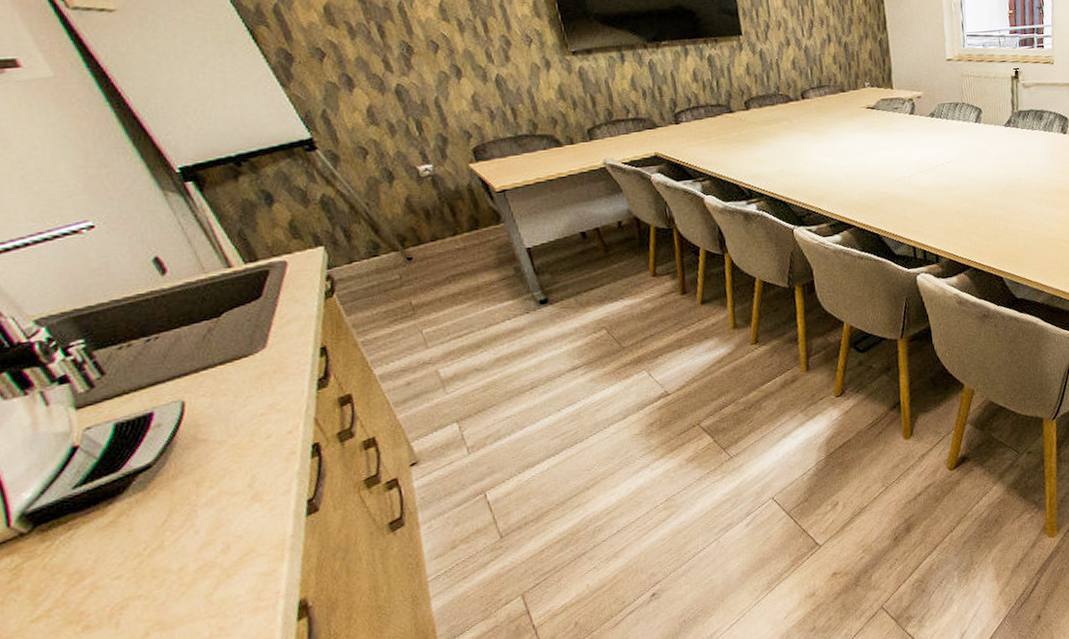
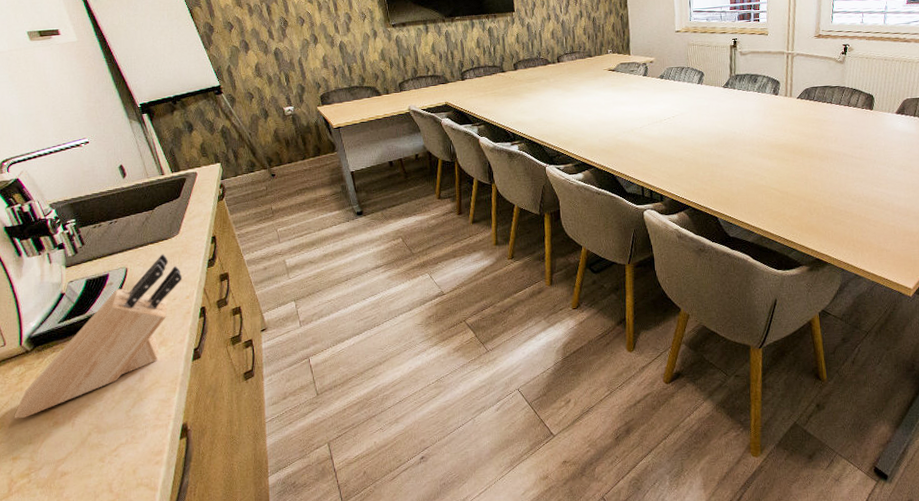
knife block: none [10,376,279,630] -> present [14,253,183,419]

